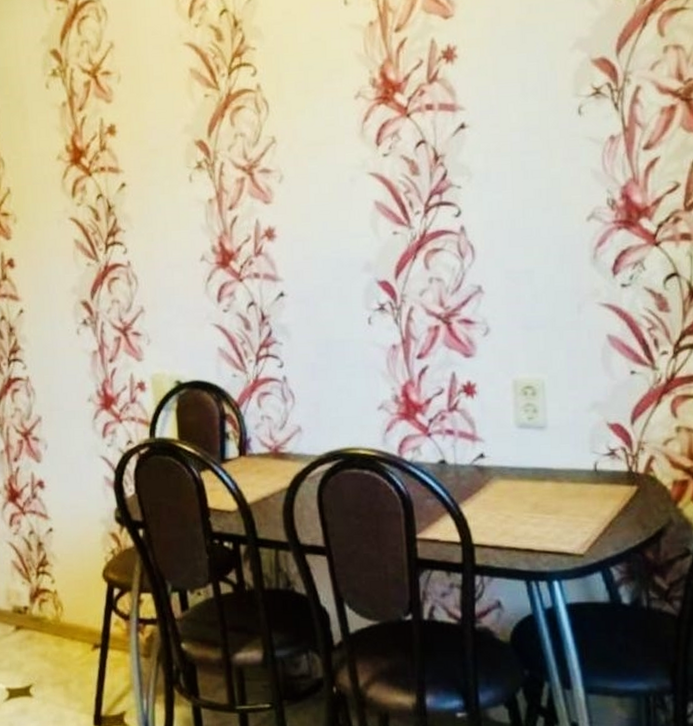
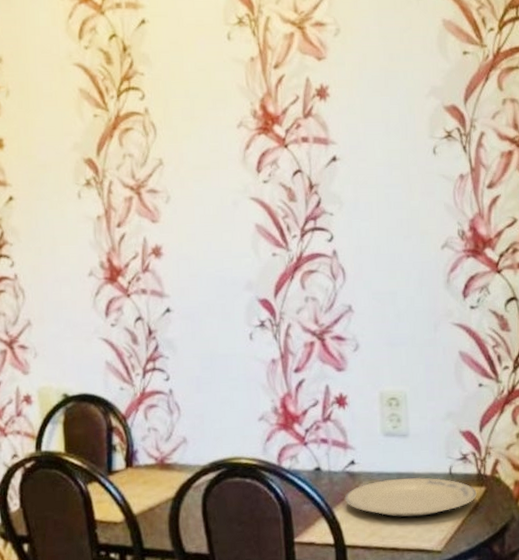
plate: none [472,473,628,517] -> present [344,477,478,517]

